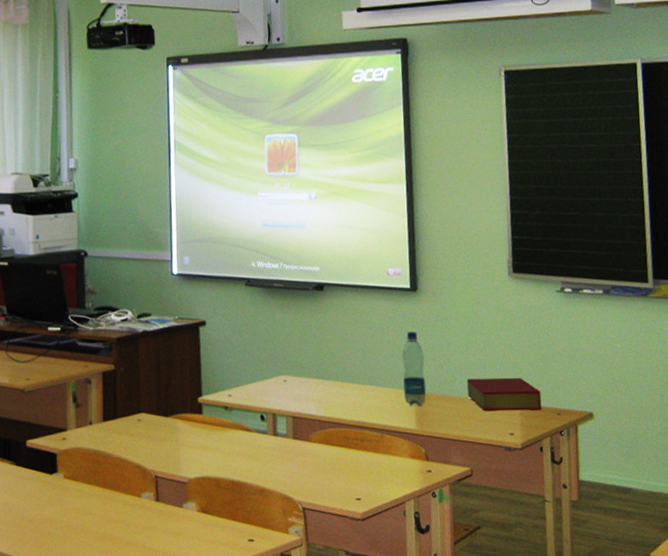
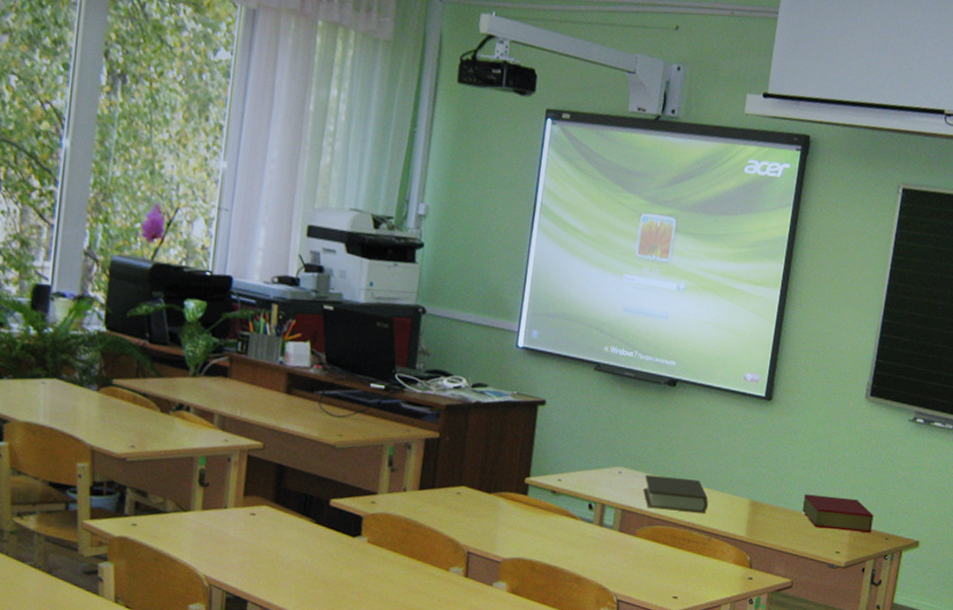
book: none [309,378,374,412] -> present [643,474,708,513]
bottle: present [402,331,427,407] -> none [739,440,767,515]

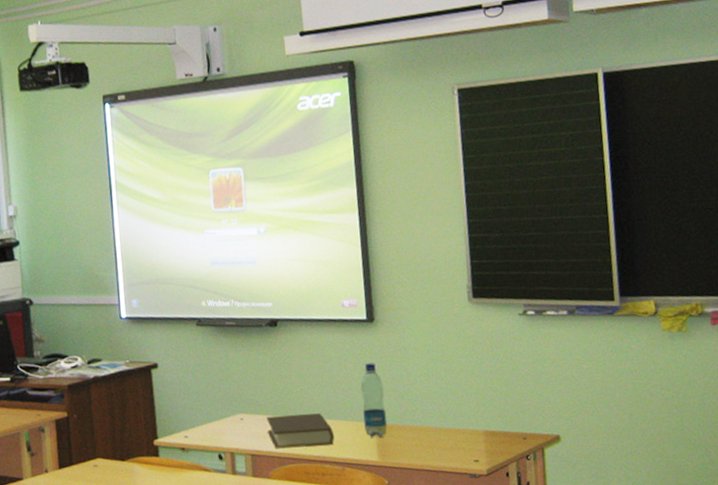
bottle: none [739,440,767,515] -> present [360,363,388,438]
book: present [802,494,874,533] -> none [428,404,507,440]

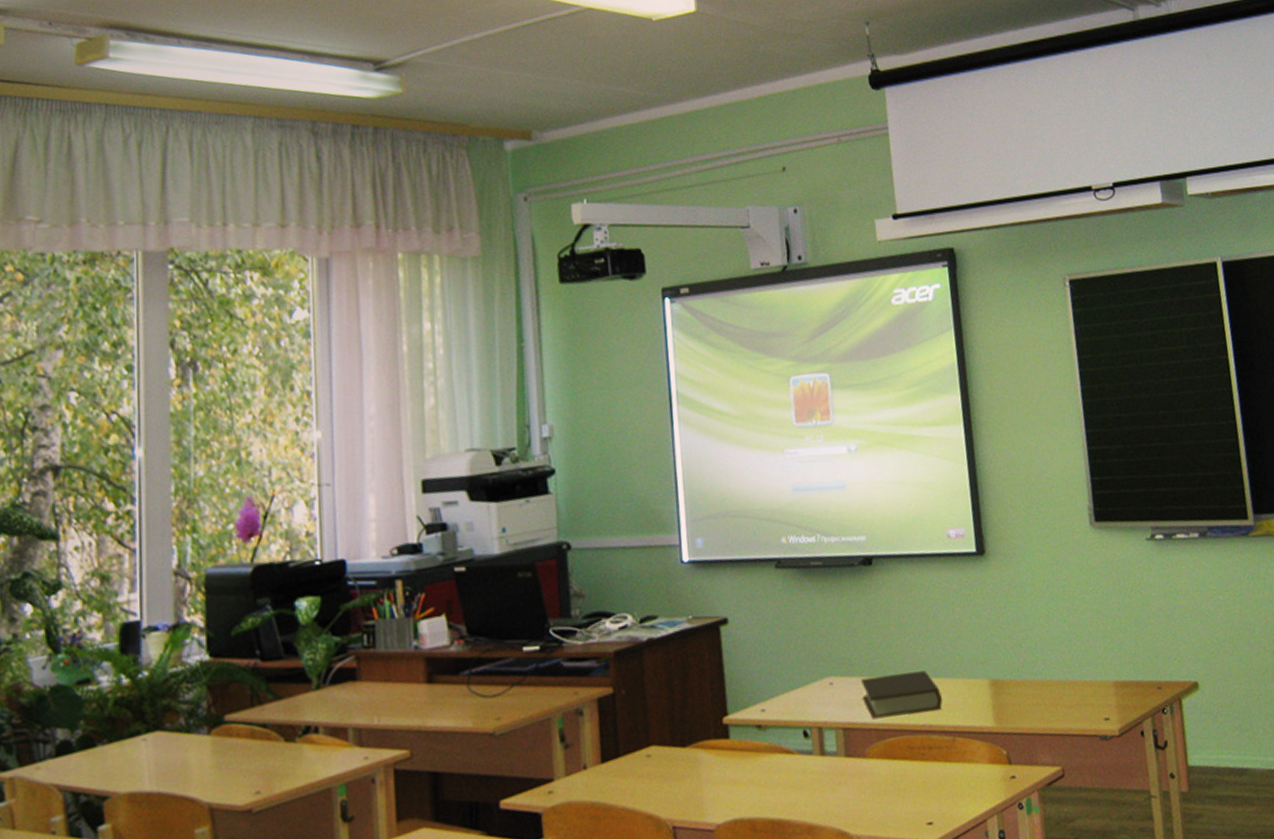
bottle: present [360,363,388,438] -> none [971,605,1004,698]

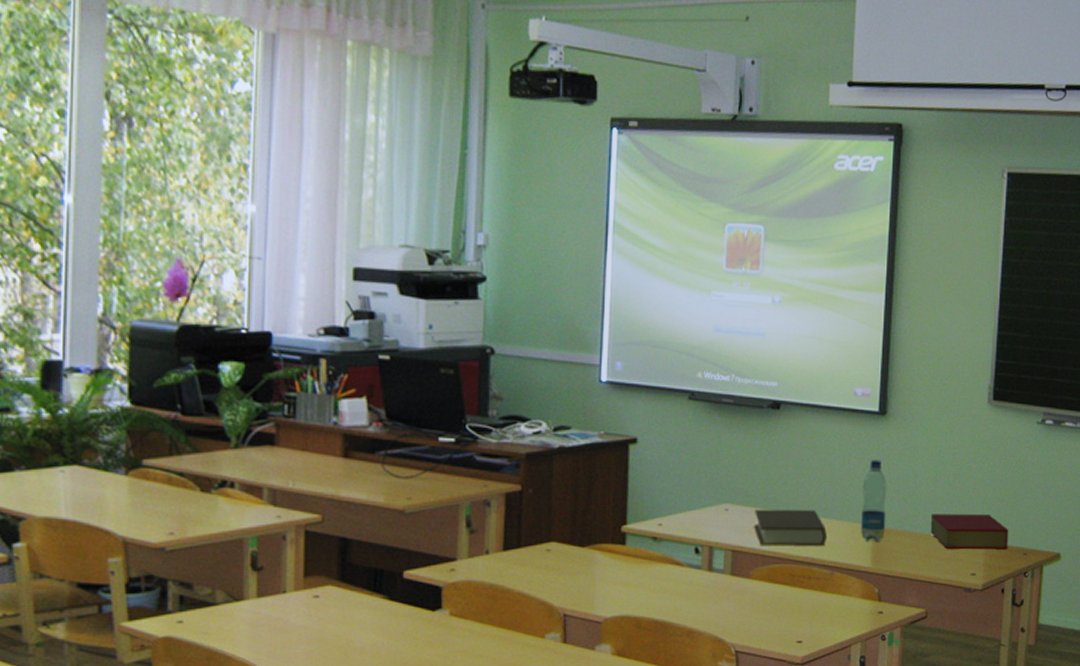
bottle: none [971,605,1004,698] -> present [861,460,887,543]
book: none [1049,649,1140,695] -> present [930,513,1009,550]

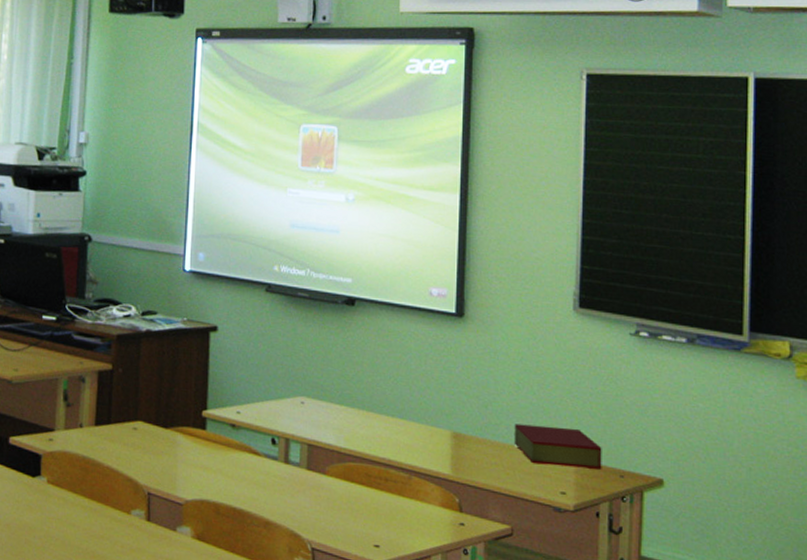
book: present [754,509,827,546] -> none [330,404,403,448]
bottle: present [861,460,887,543] -> none [439,362,466,449]

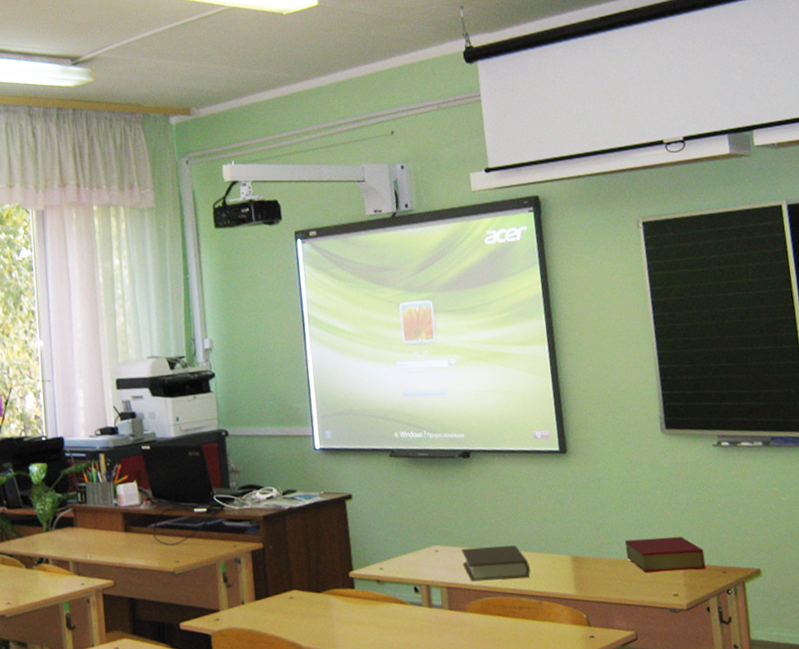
book: none [330,404,403,448] -> present [461,545,531,582]

